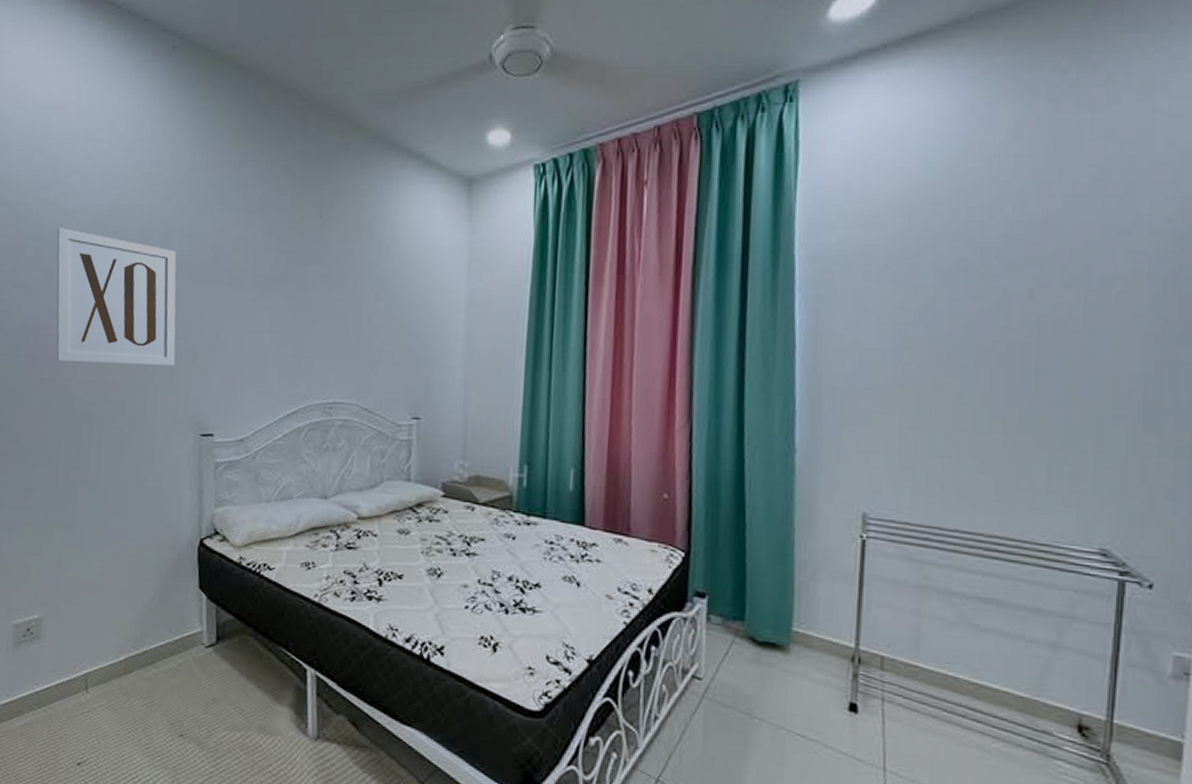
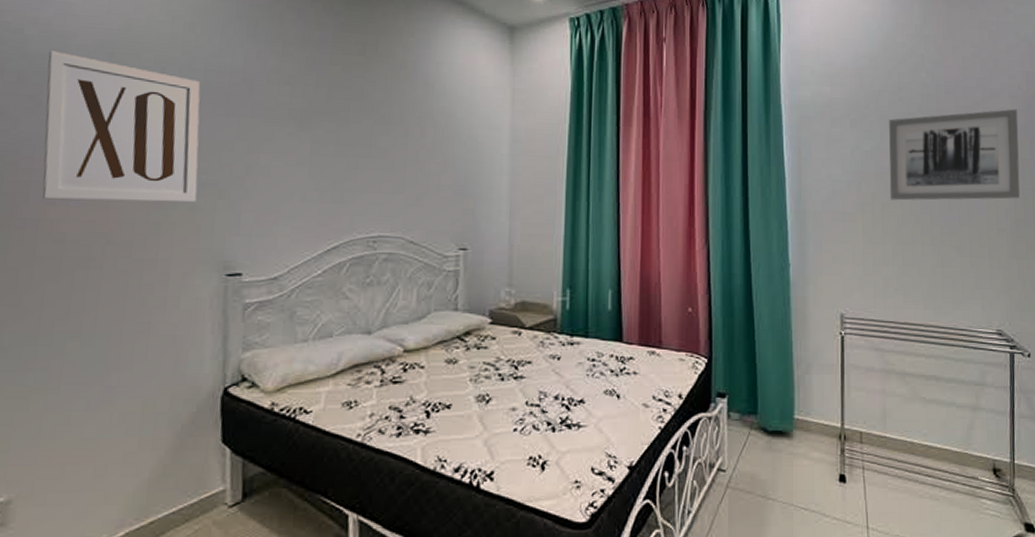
wall art: none [944,250,1162,376] -> present [889,109,1020,201]

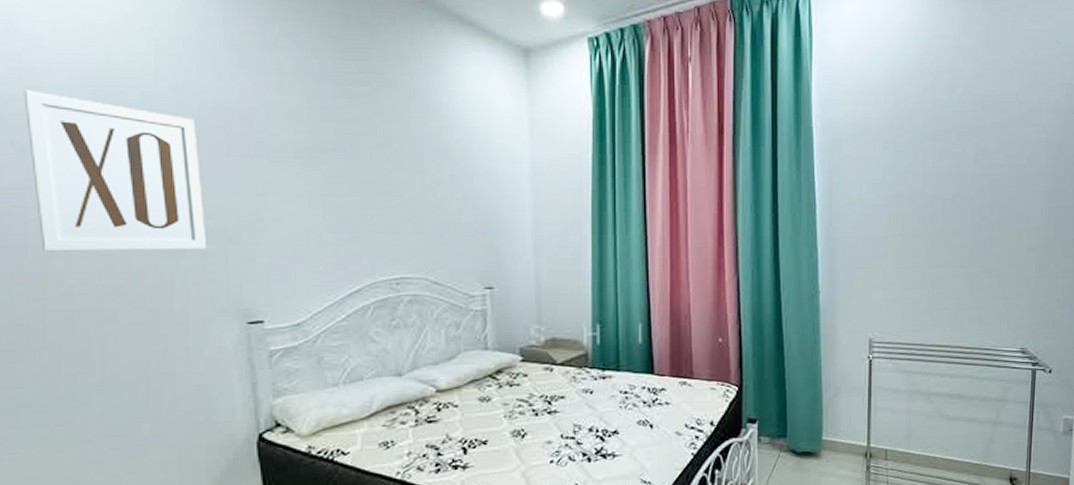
wall art: present [889,109,1020,201] -> none [921,124,1054,224]

